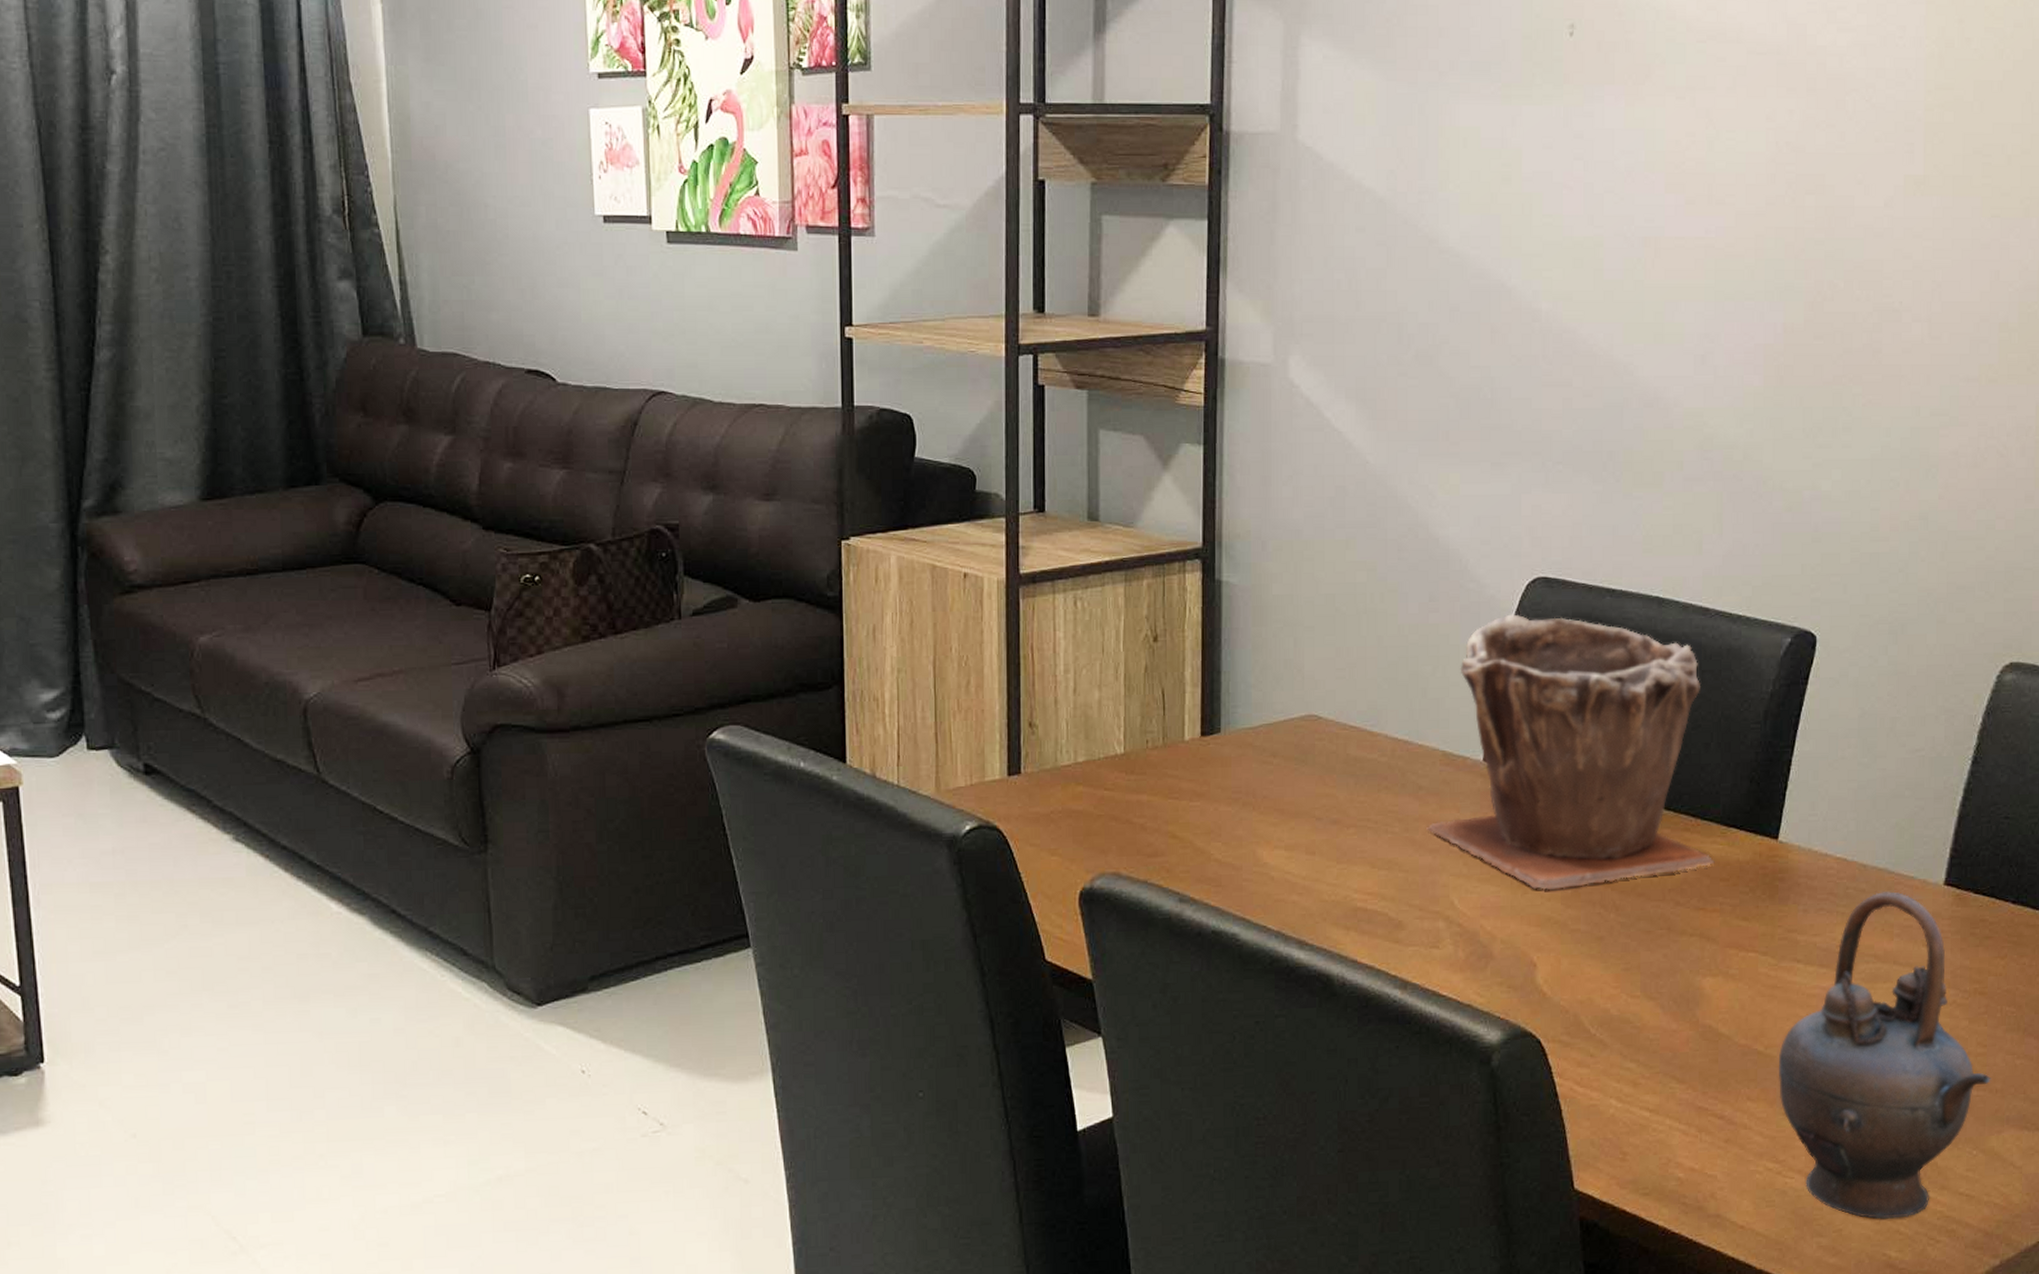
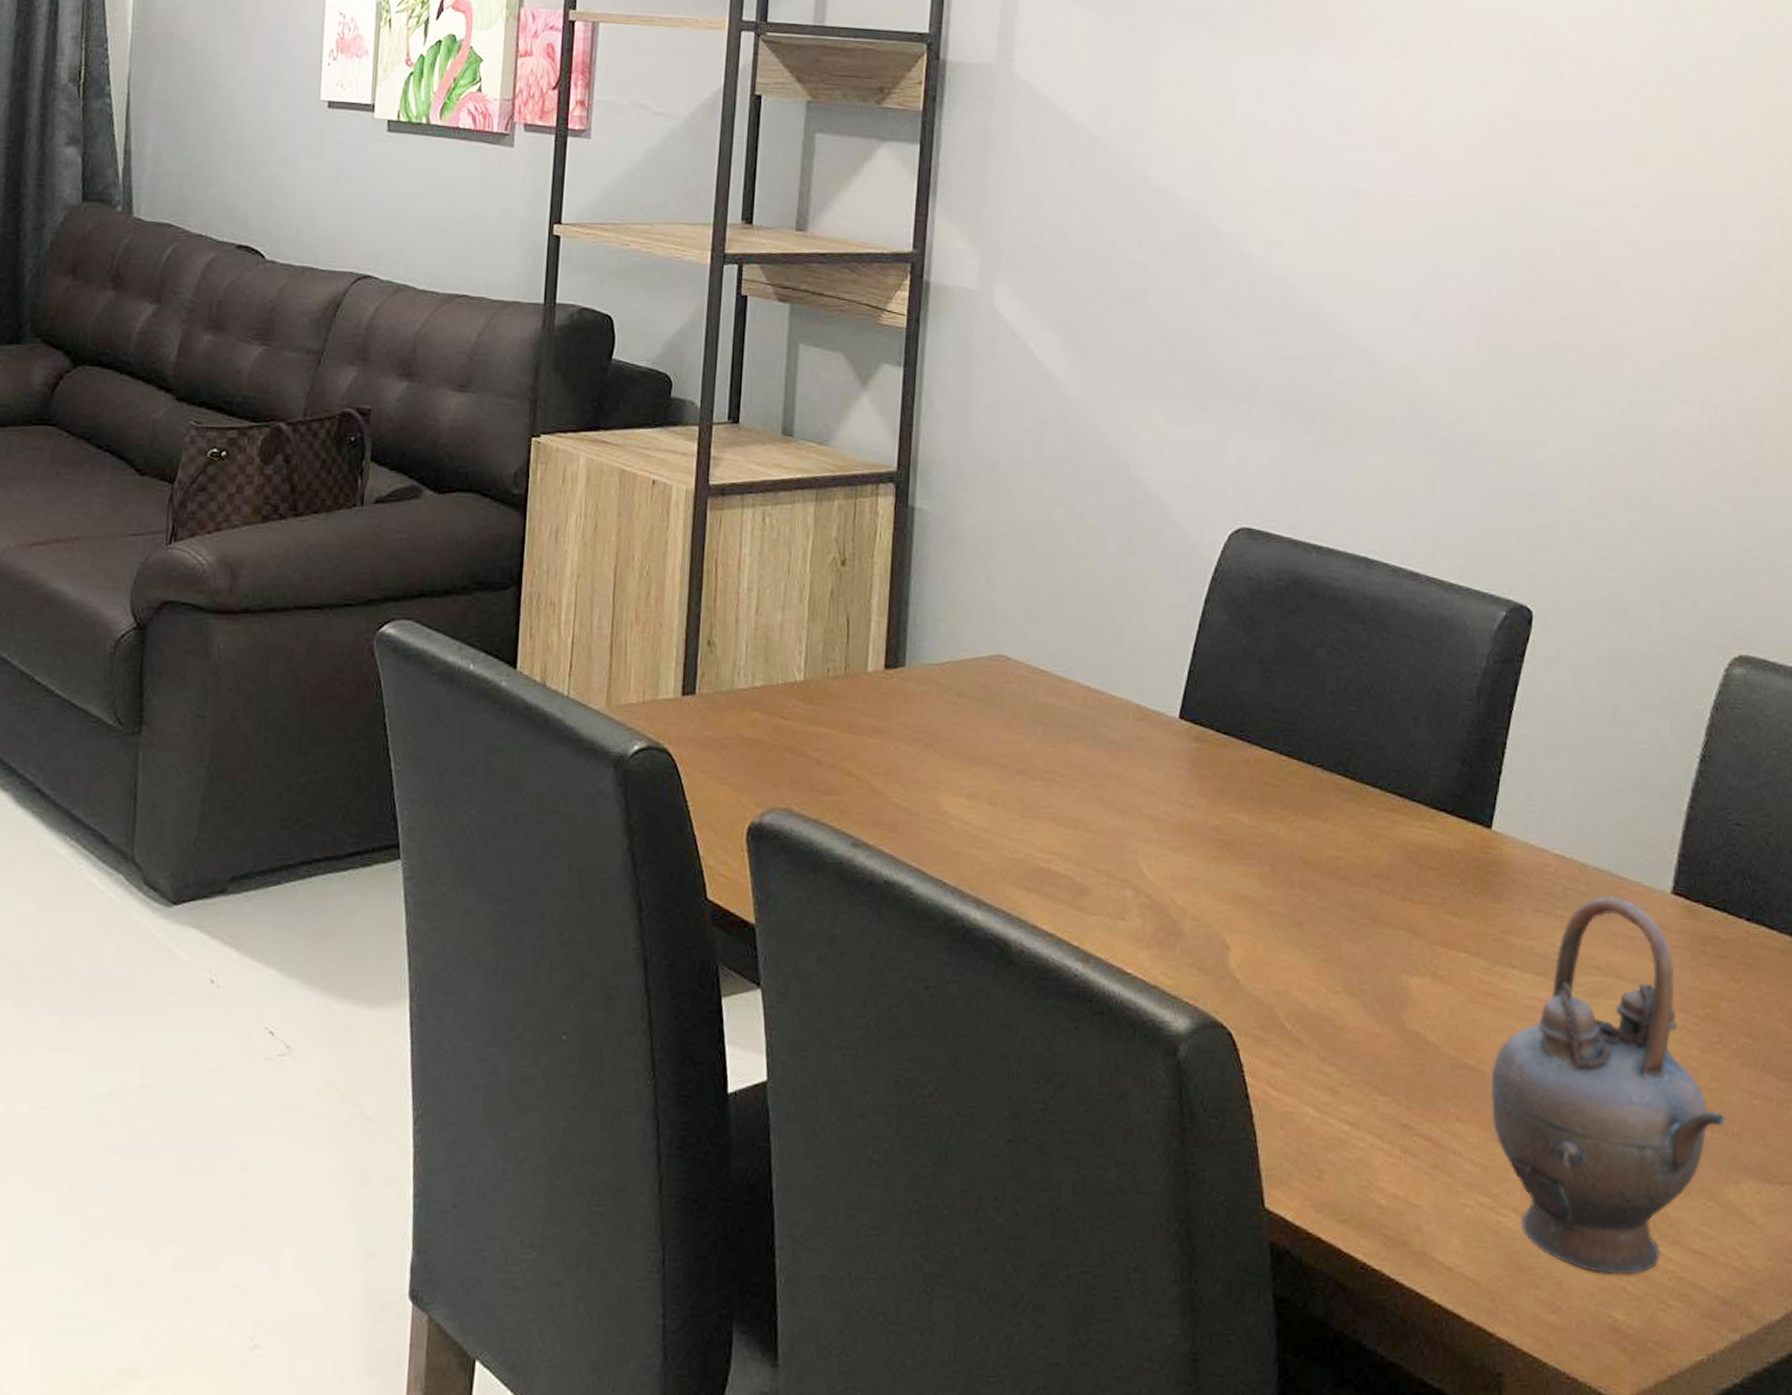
plant pot: present [1426,614,1715,890] -> none [1116,564,1424,865]

